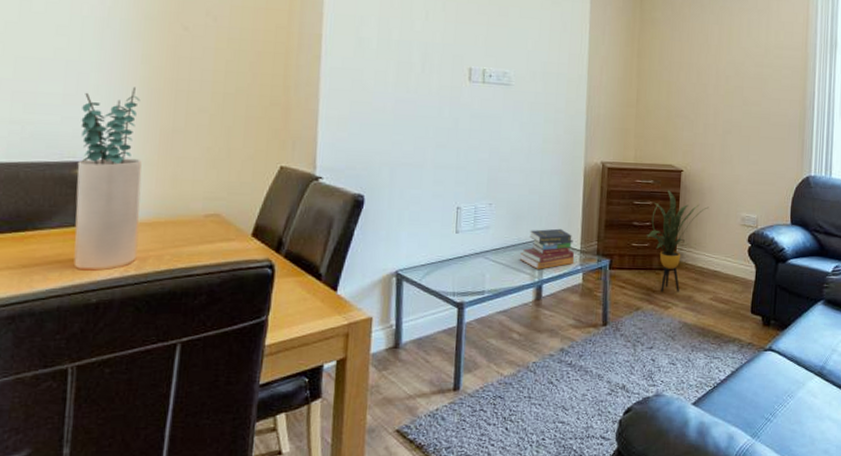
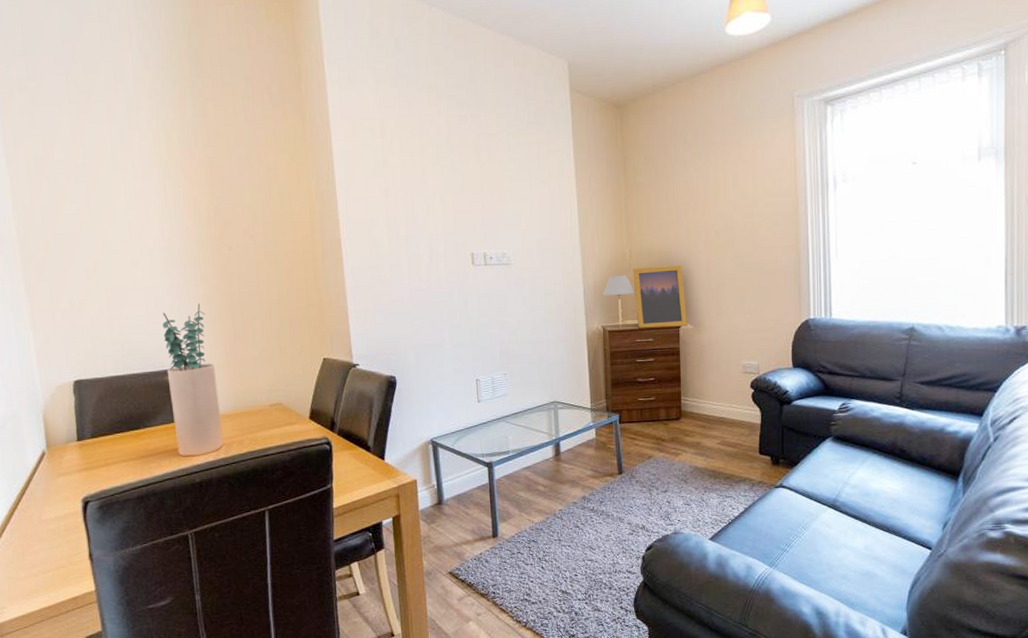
books: present [520,228,575,269] -> none [537,390,587,428]
lamp shade: none [606,110,641,136] -> present [603,275,636,299]
picture frame: none [638,104,691,171] -> present [633,265,687,329]
house plant: present [646,190,709,292] -> none [652,346,710,440]

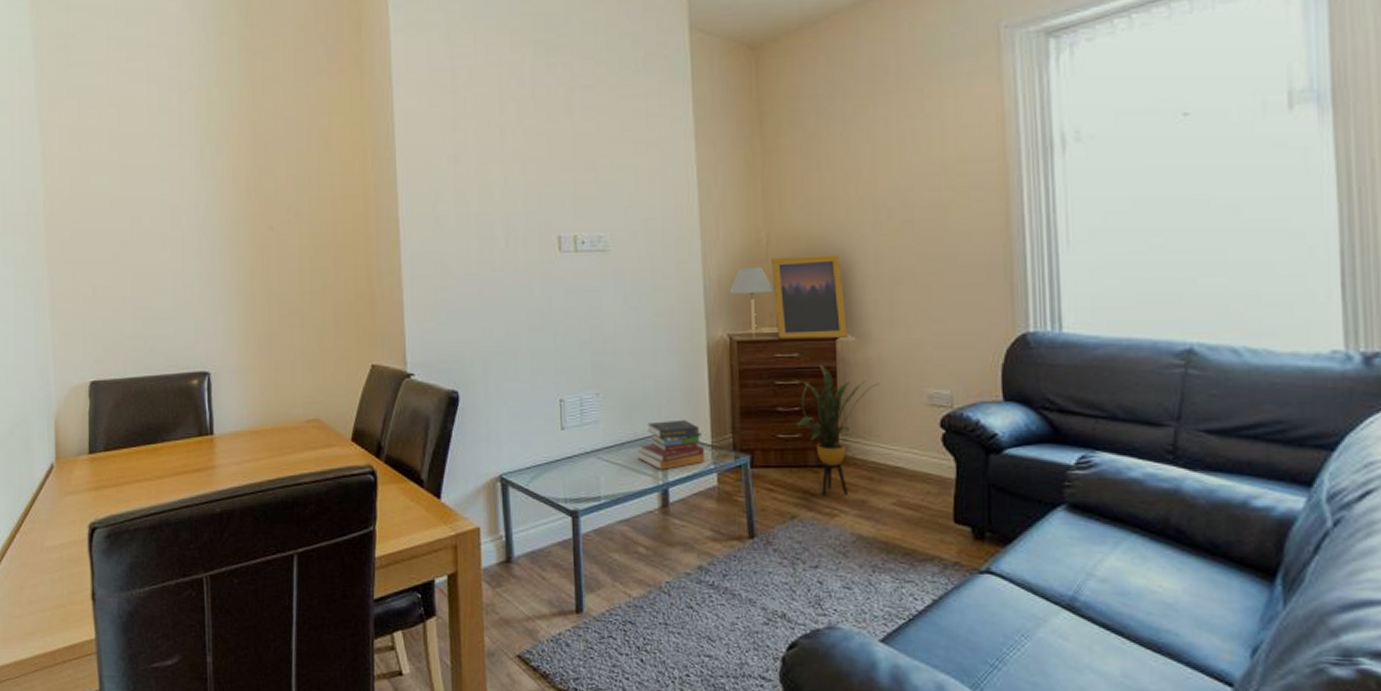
vase: present [162,303,224,458] -> none [190,293,250,482]
books: none [537,390,587,428] -> present [638,419,706,470]
house plant: none [652,346,710,440] -> present [796,364,880,496]

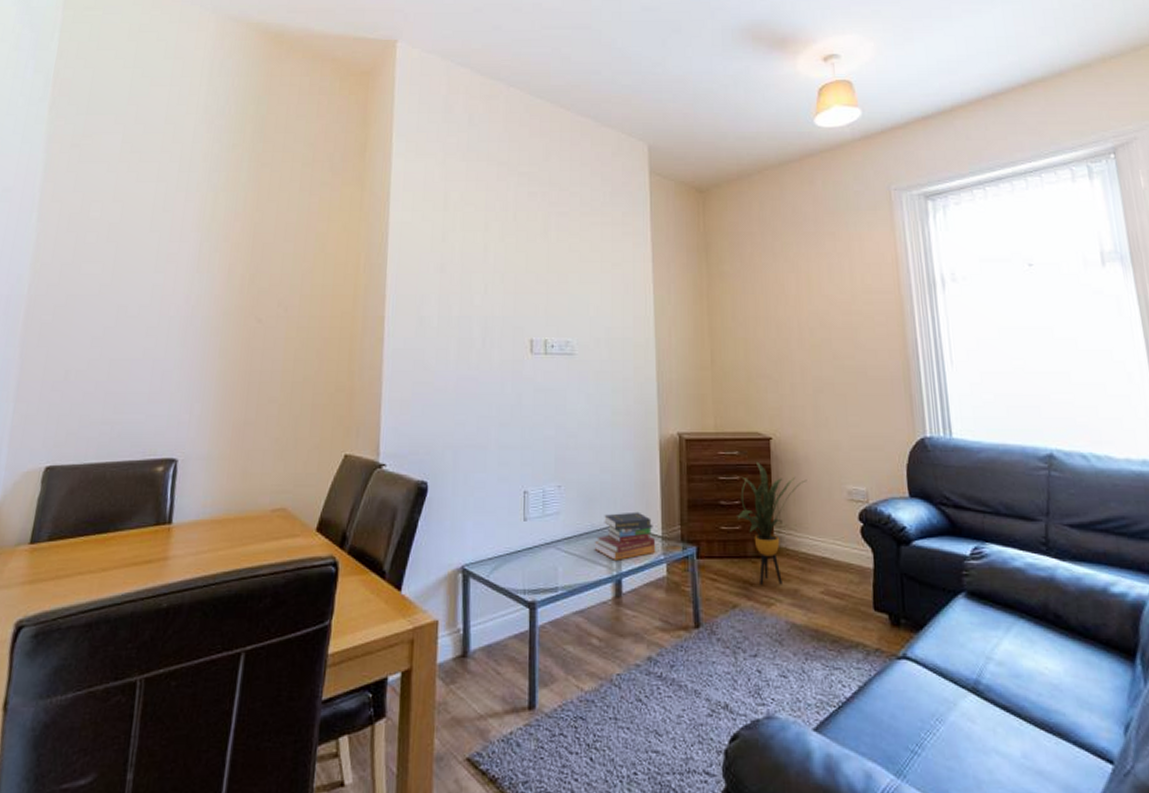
lamp shade: present [729,267,775,299] -> none [679,374,719,402]
picture frame: present [771,255,848,340] -> none [715,365,780,439]

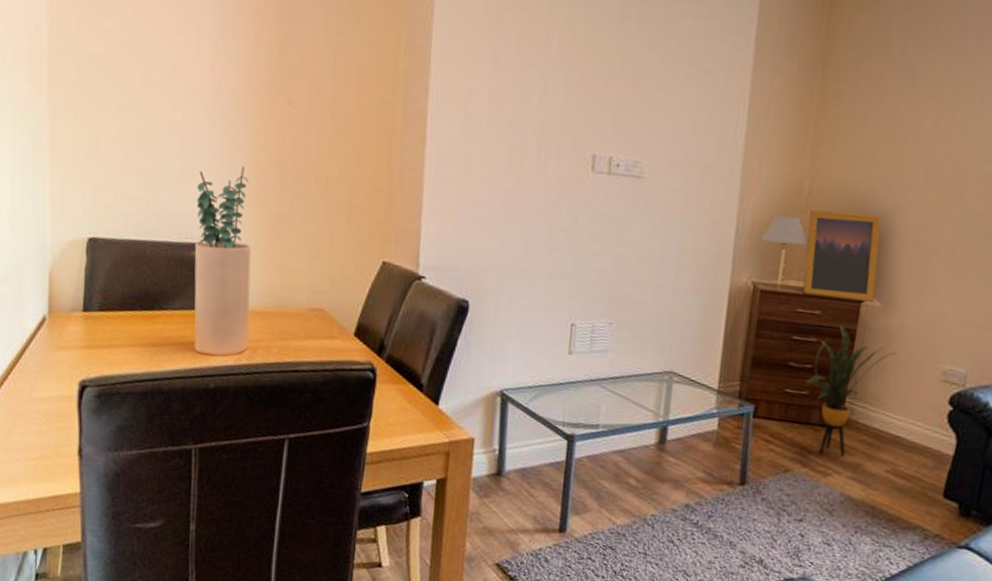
vase: none [148,381,217,574] -> present [193,166,252,357]
books: present [595,511,656,560] -> none [642,359,711,408]
lamp shade: none [679,374,719,402] -> present [761,215,809,250]
picture frame: none [715,365,780,439] -> present [802,209,881,302]

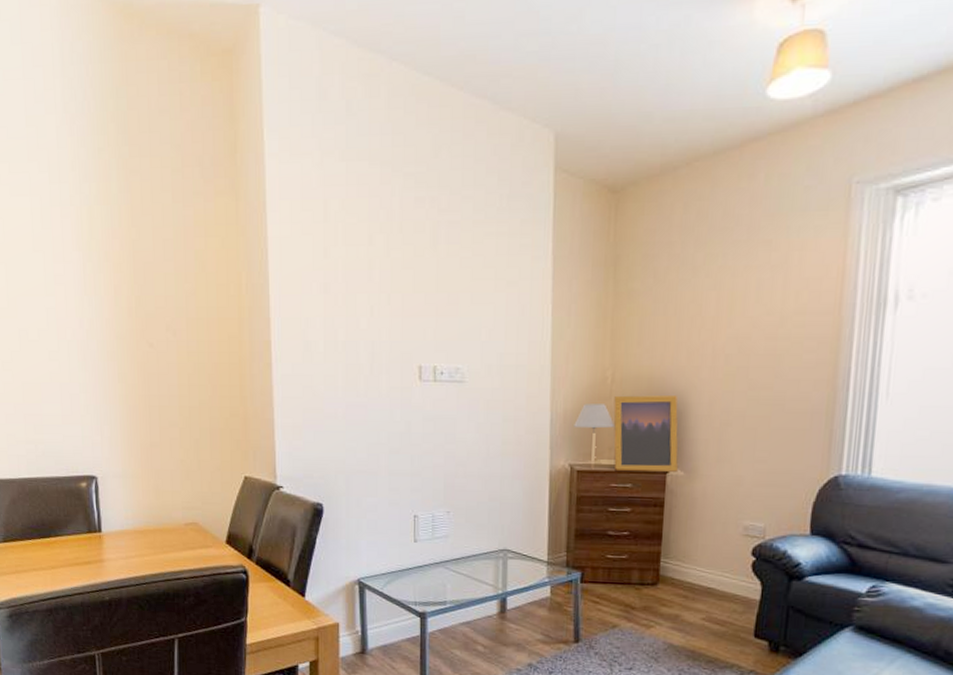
vase: present [193,166,252,357] -> none [77,405,135,574]
house plant: present [805,324,897,457] -> none [624,494,702,610]

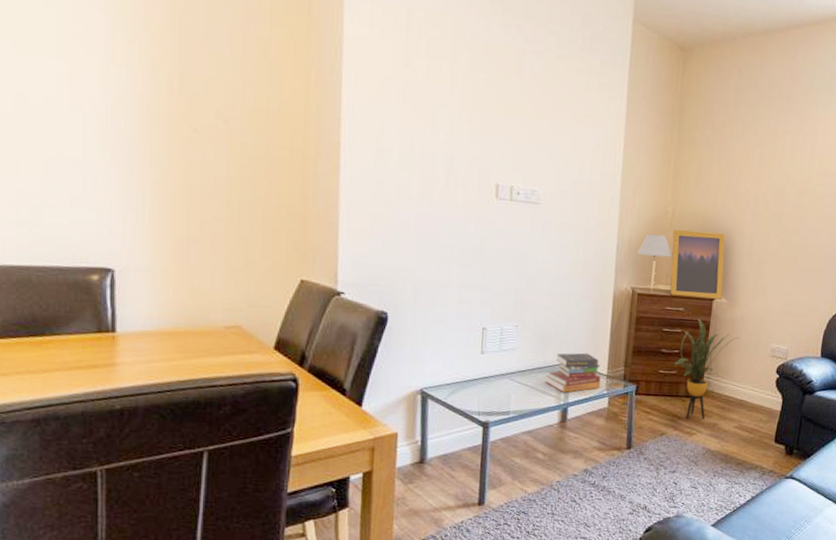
books: none [482,538,541,581] -> present [546,352,601,393]
house plant: none [624,494,702,610] -> present [674,318,740,420]

